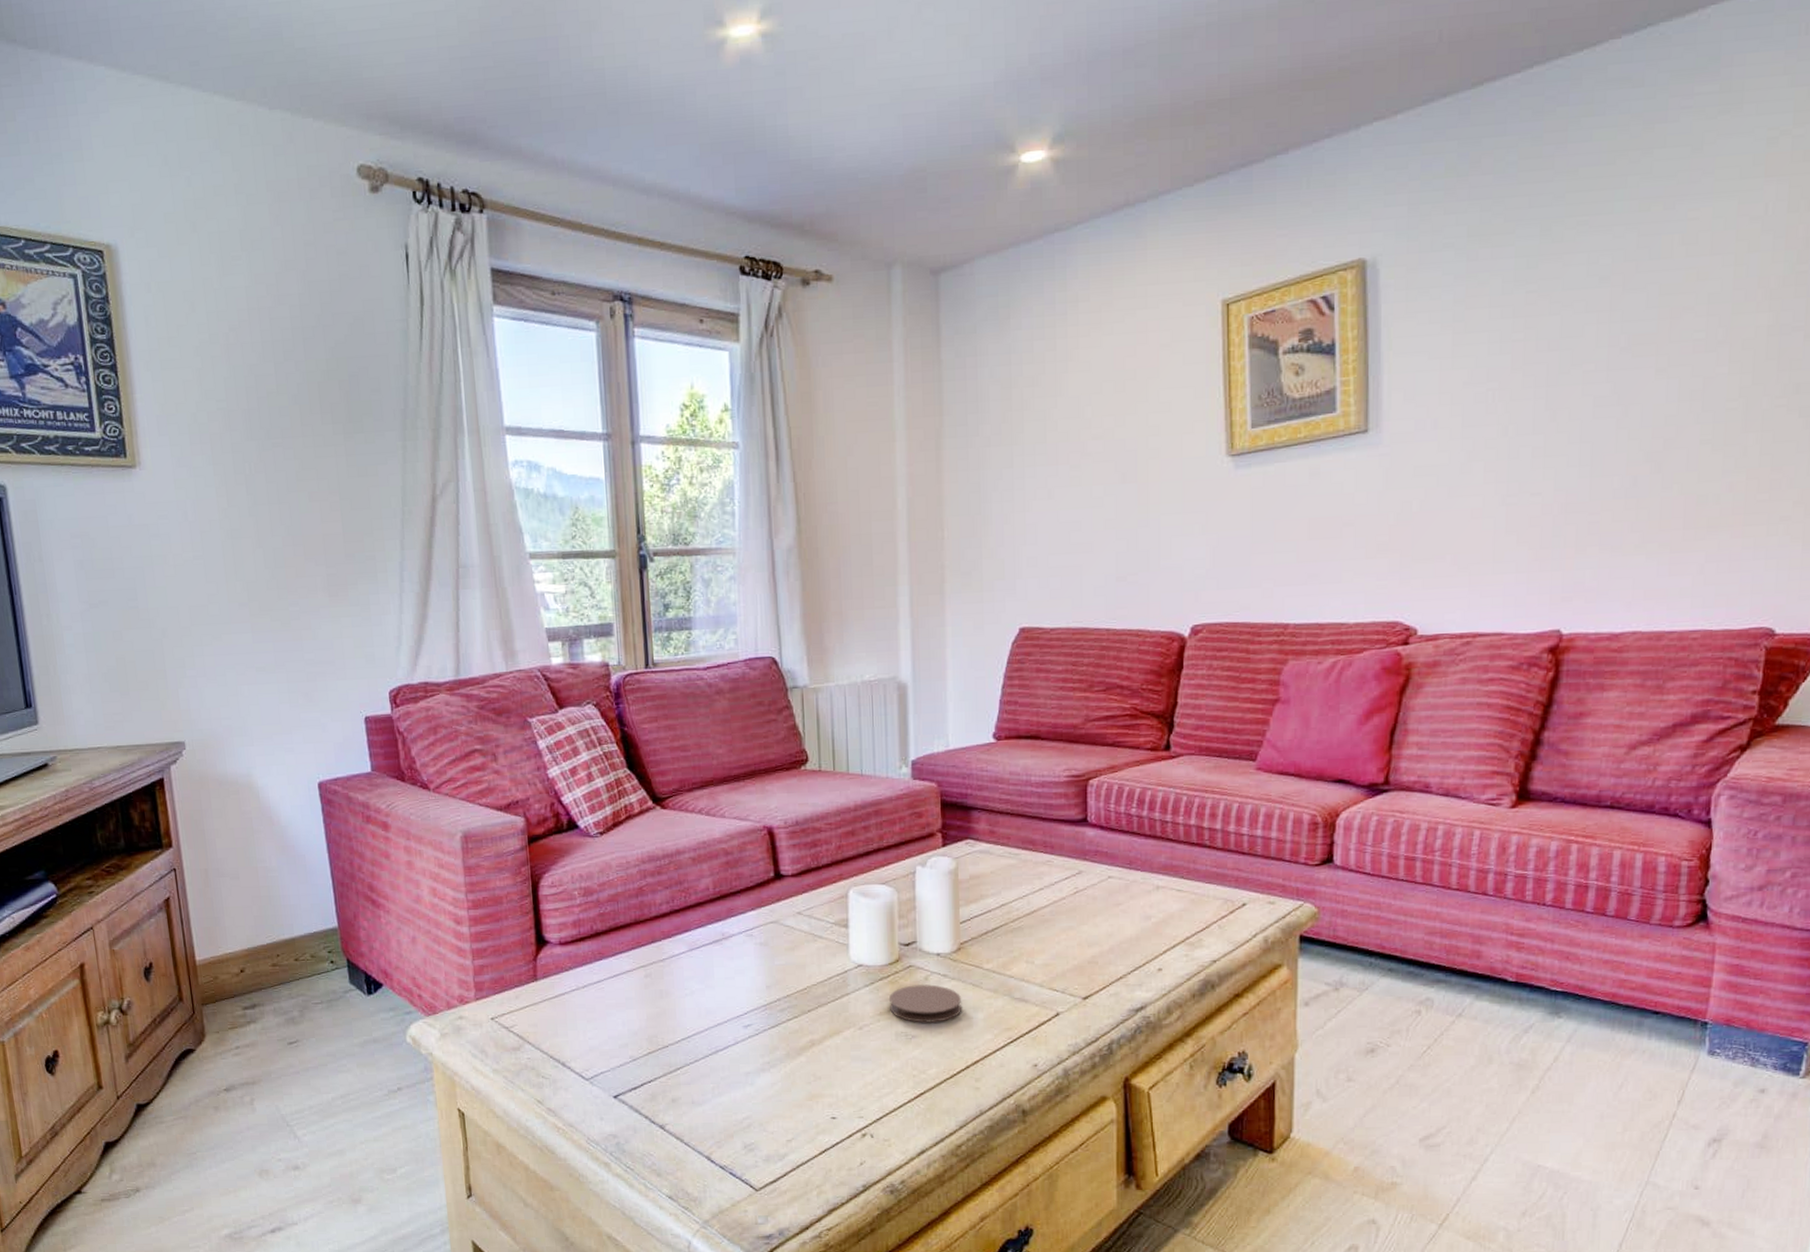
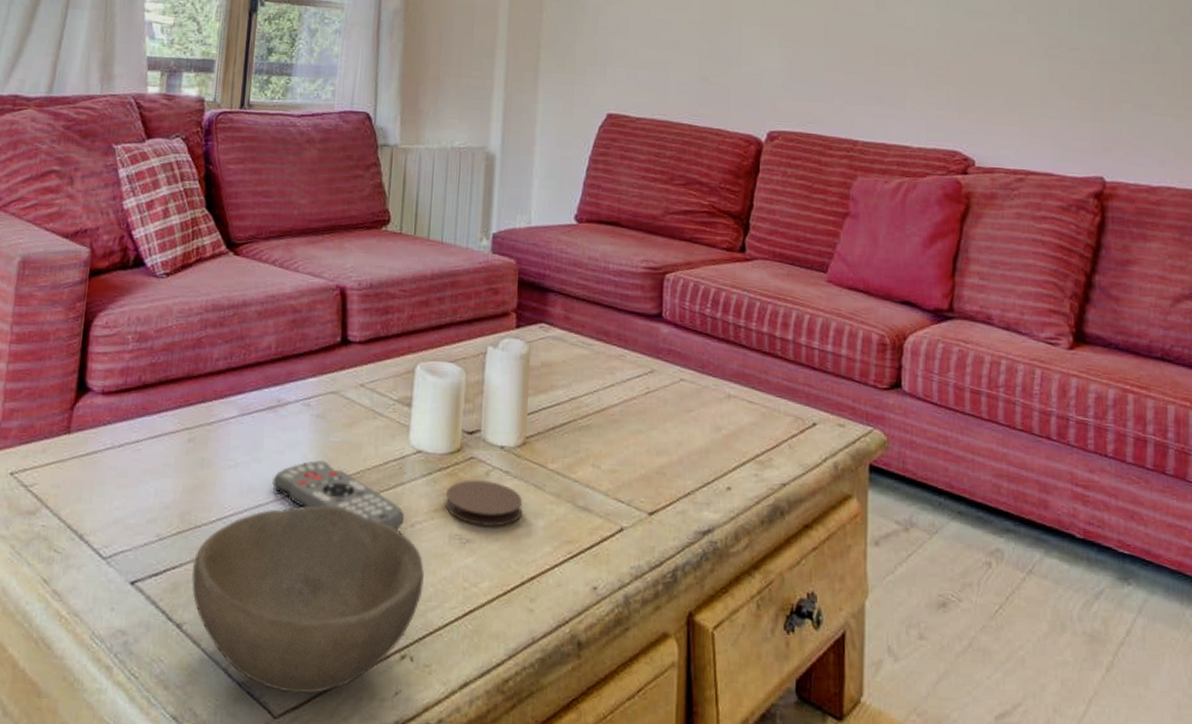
bowl: none [665,1018,877,1170] -> present [192,505,425,693]
remote control: none [727,981,852,1034] -> present [272,459,404,530]

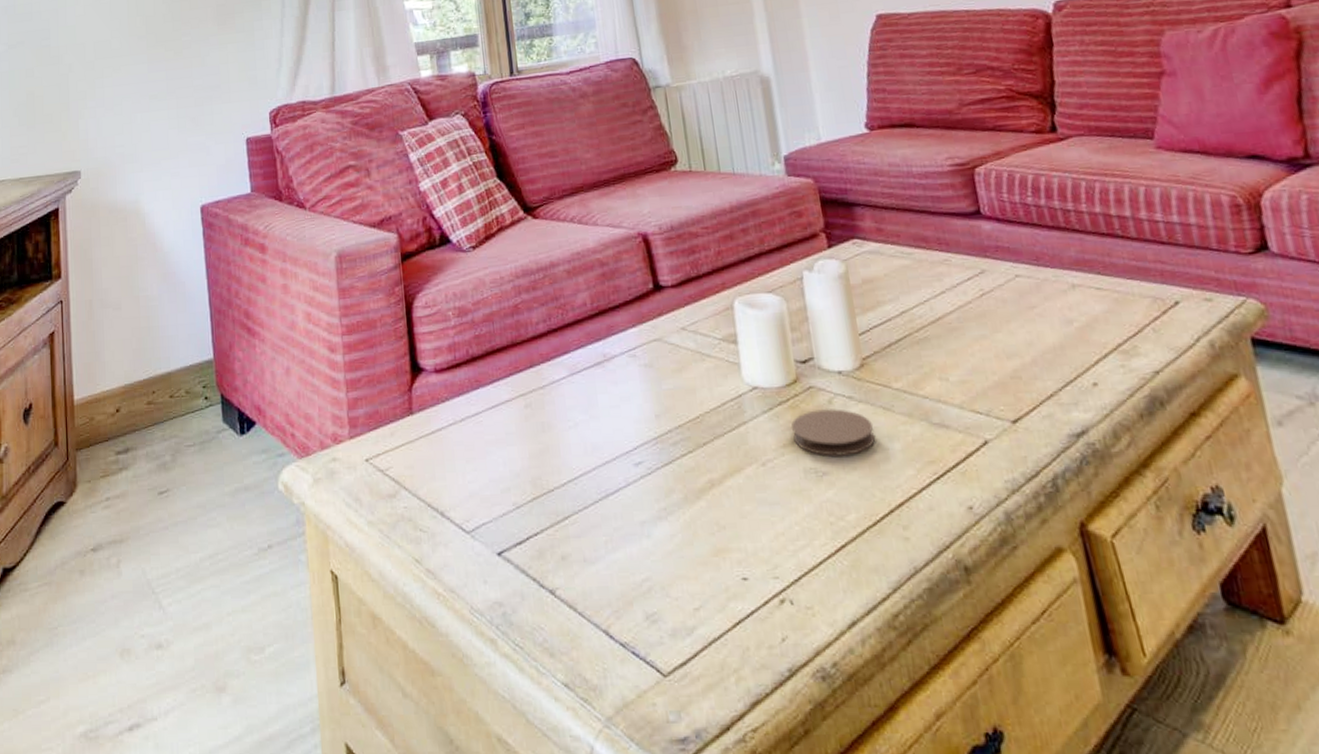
bowl: present [192,505,425,693] -> none [553,453,789,648]
remote control: present [272,459,404,530] -> none [614,409,754,471]

